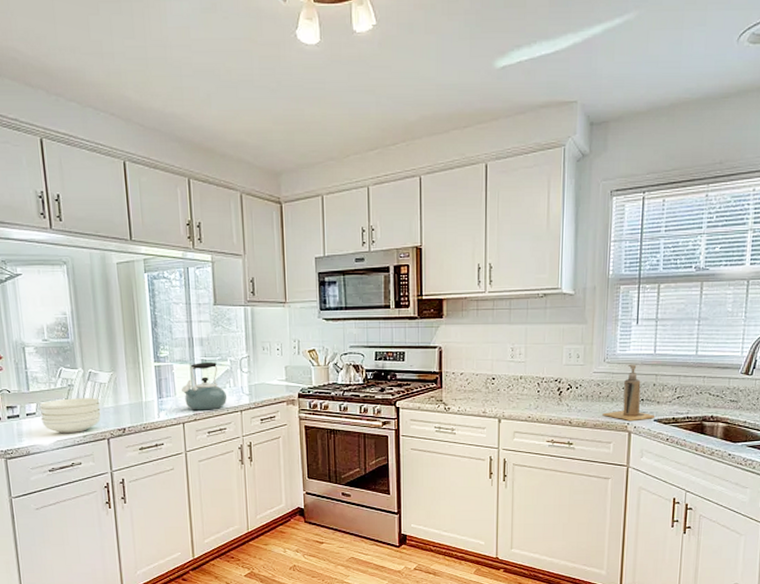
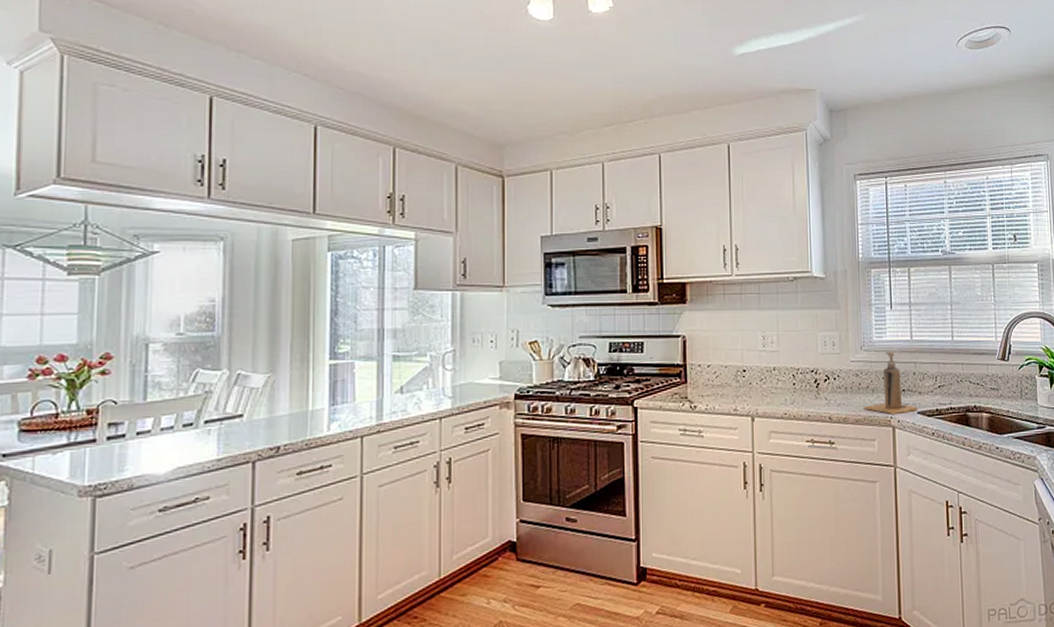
bowl: present [39,398,101,434] -> none [157,407,248,458]
kettle: present [182,362,228,410] -> none [363,358,424,420]

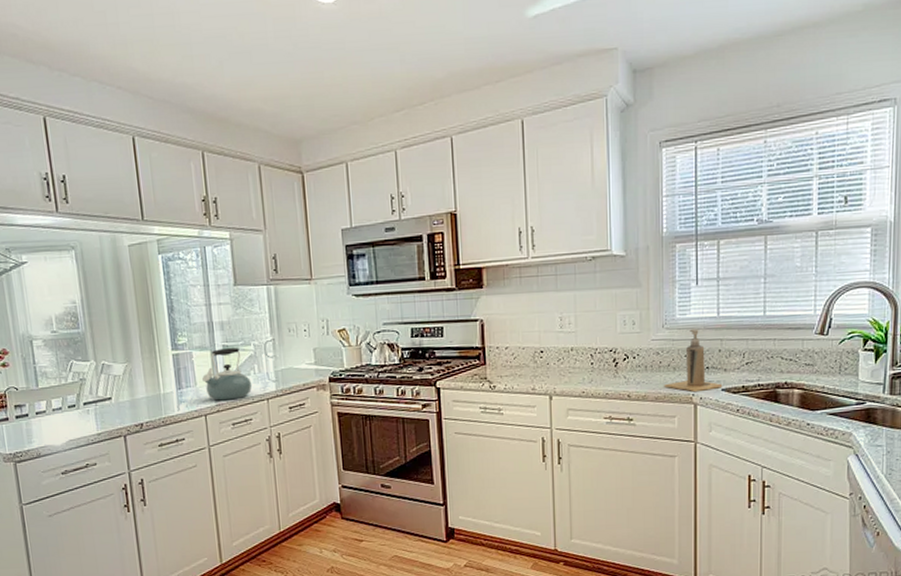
kettle: none [363,358,424,420] -> present [202,348,253,401]

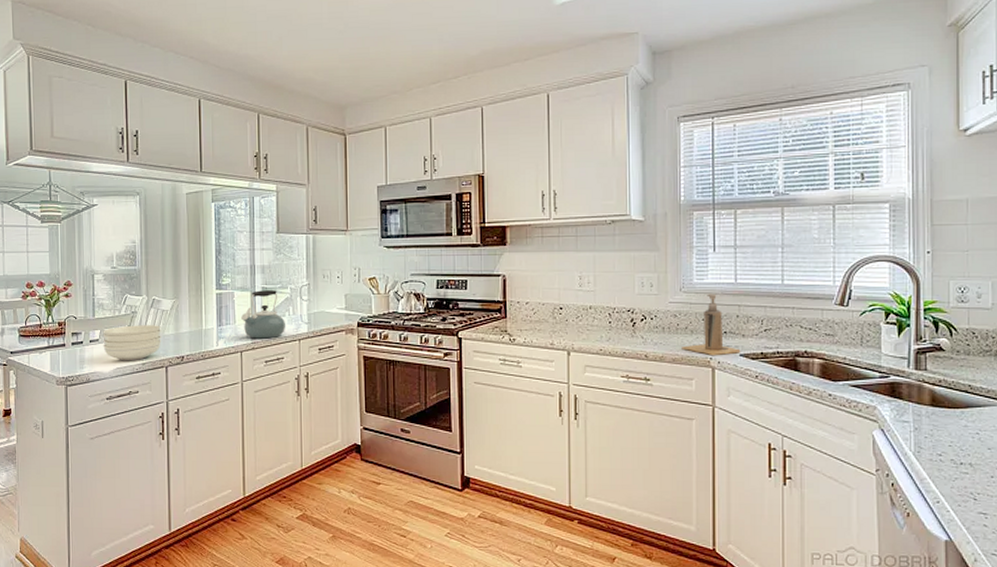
bowl: none [49,392,117,433] -> present [102,325,161,361]

